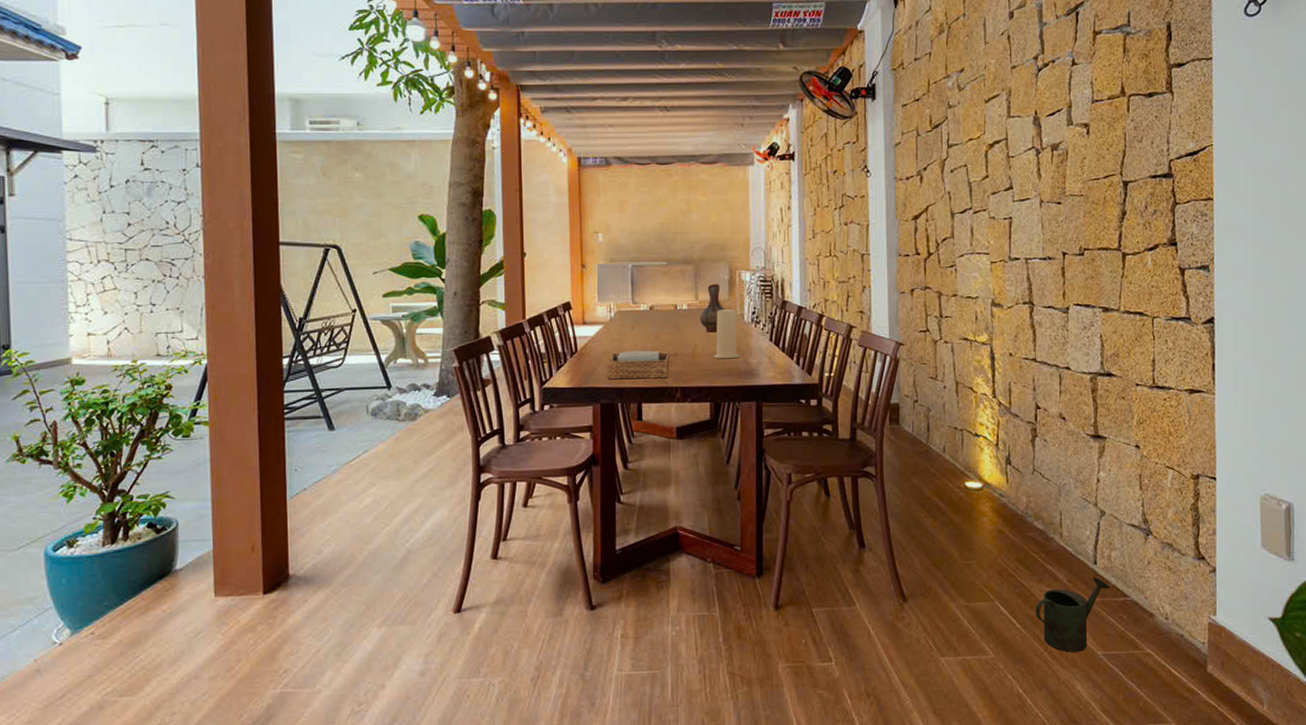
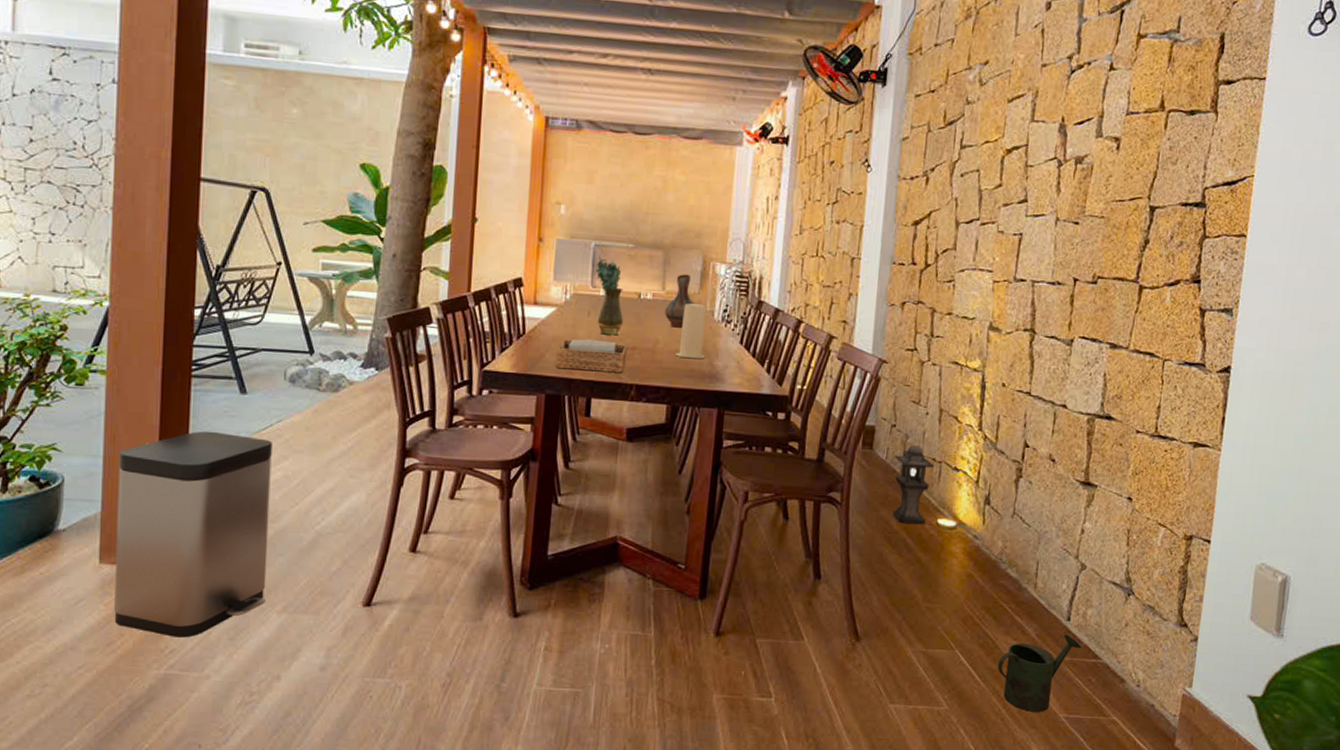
pedal bin: none [225,466,366,658] -> present [114,431,272,638]
vase: none [634,276,664,345] -> present [595,256,624,336]
lantern: none [919,417,957,489] -> present [892,445,935,524]

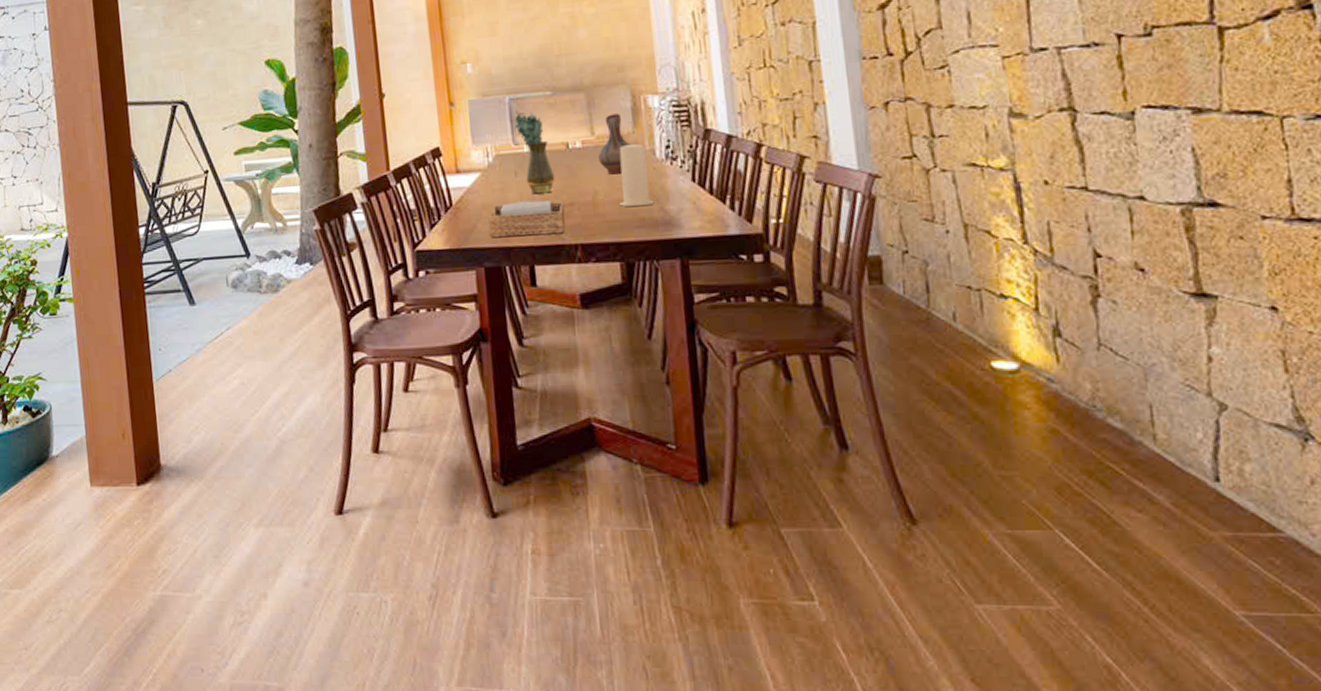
pedal bin: present [114,431,272,638] -> none [93,345,242,557]
lantern: present [892,445,935,524] -> none [914,273,975,371]
watering can: present [997,634,1082,712] -> none [1122,500,1248,609]

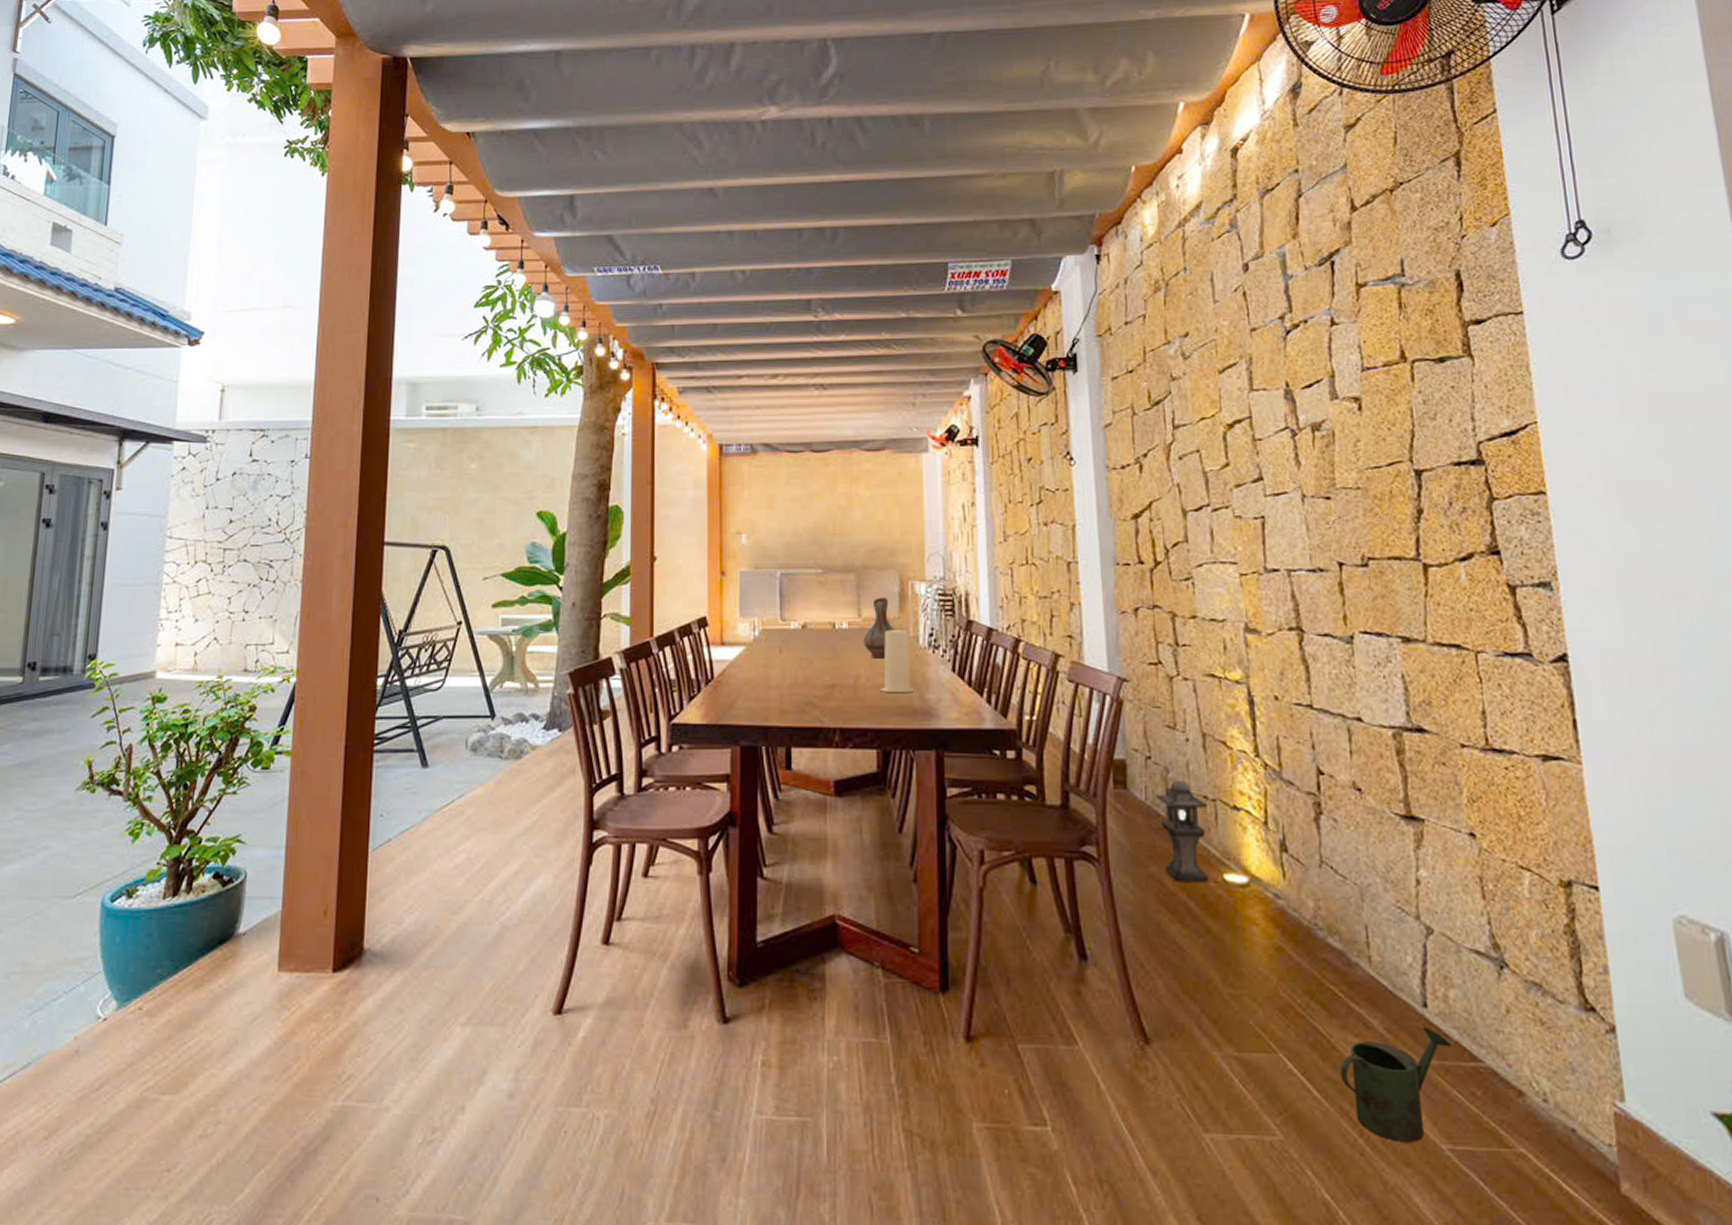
napkin holder: present [488,199,566,238] -> none [748,679,826,716]
vase: present [514,110,555,194] -> none [783,586,819,673]
lantern: none [914,273,975,371] -> present [1155,781,1209,881]
watering can: none [1122,500,1248,609] -> present [1340,1027,1452,1142]

